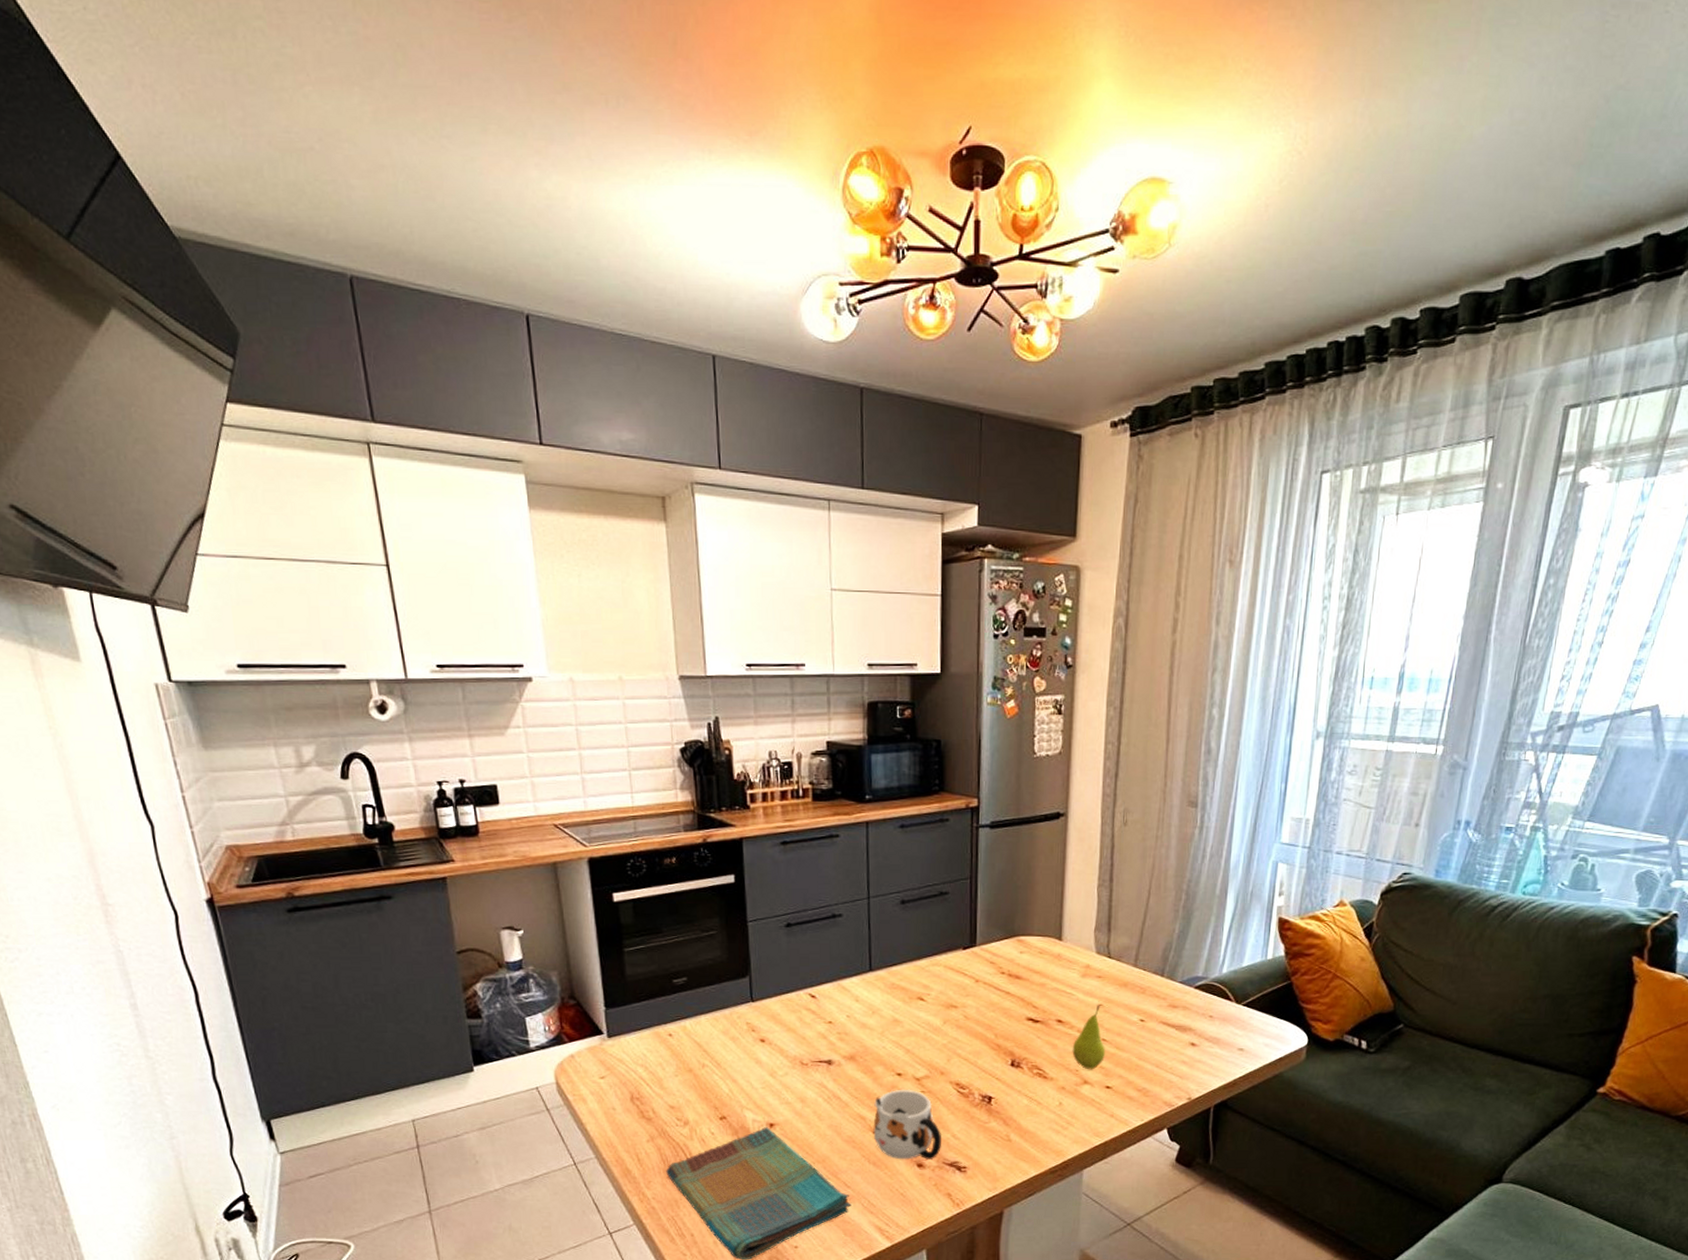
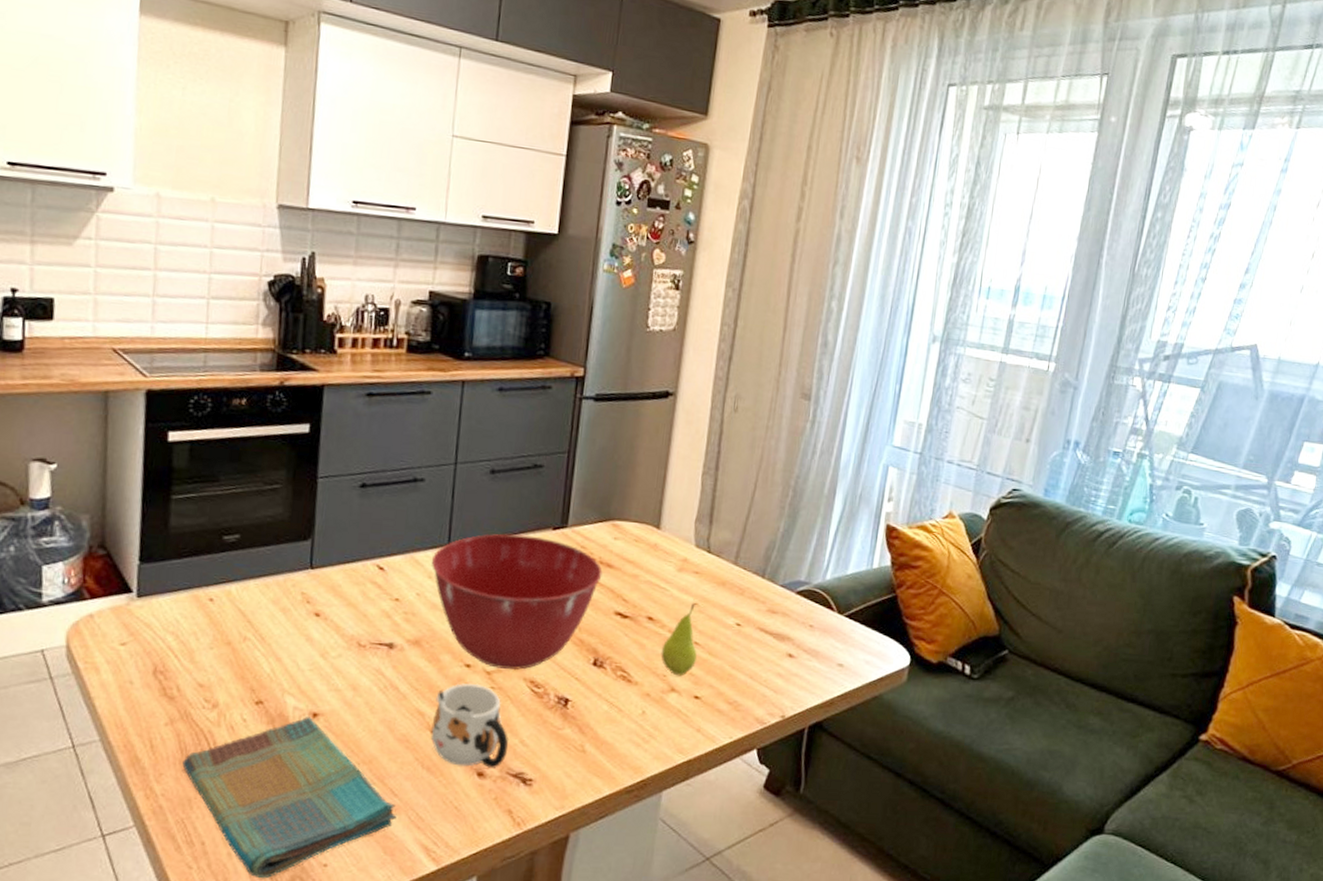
mixing bowl: none [856,957,1012,1076] -> present [431,534,603,671]

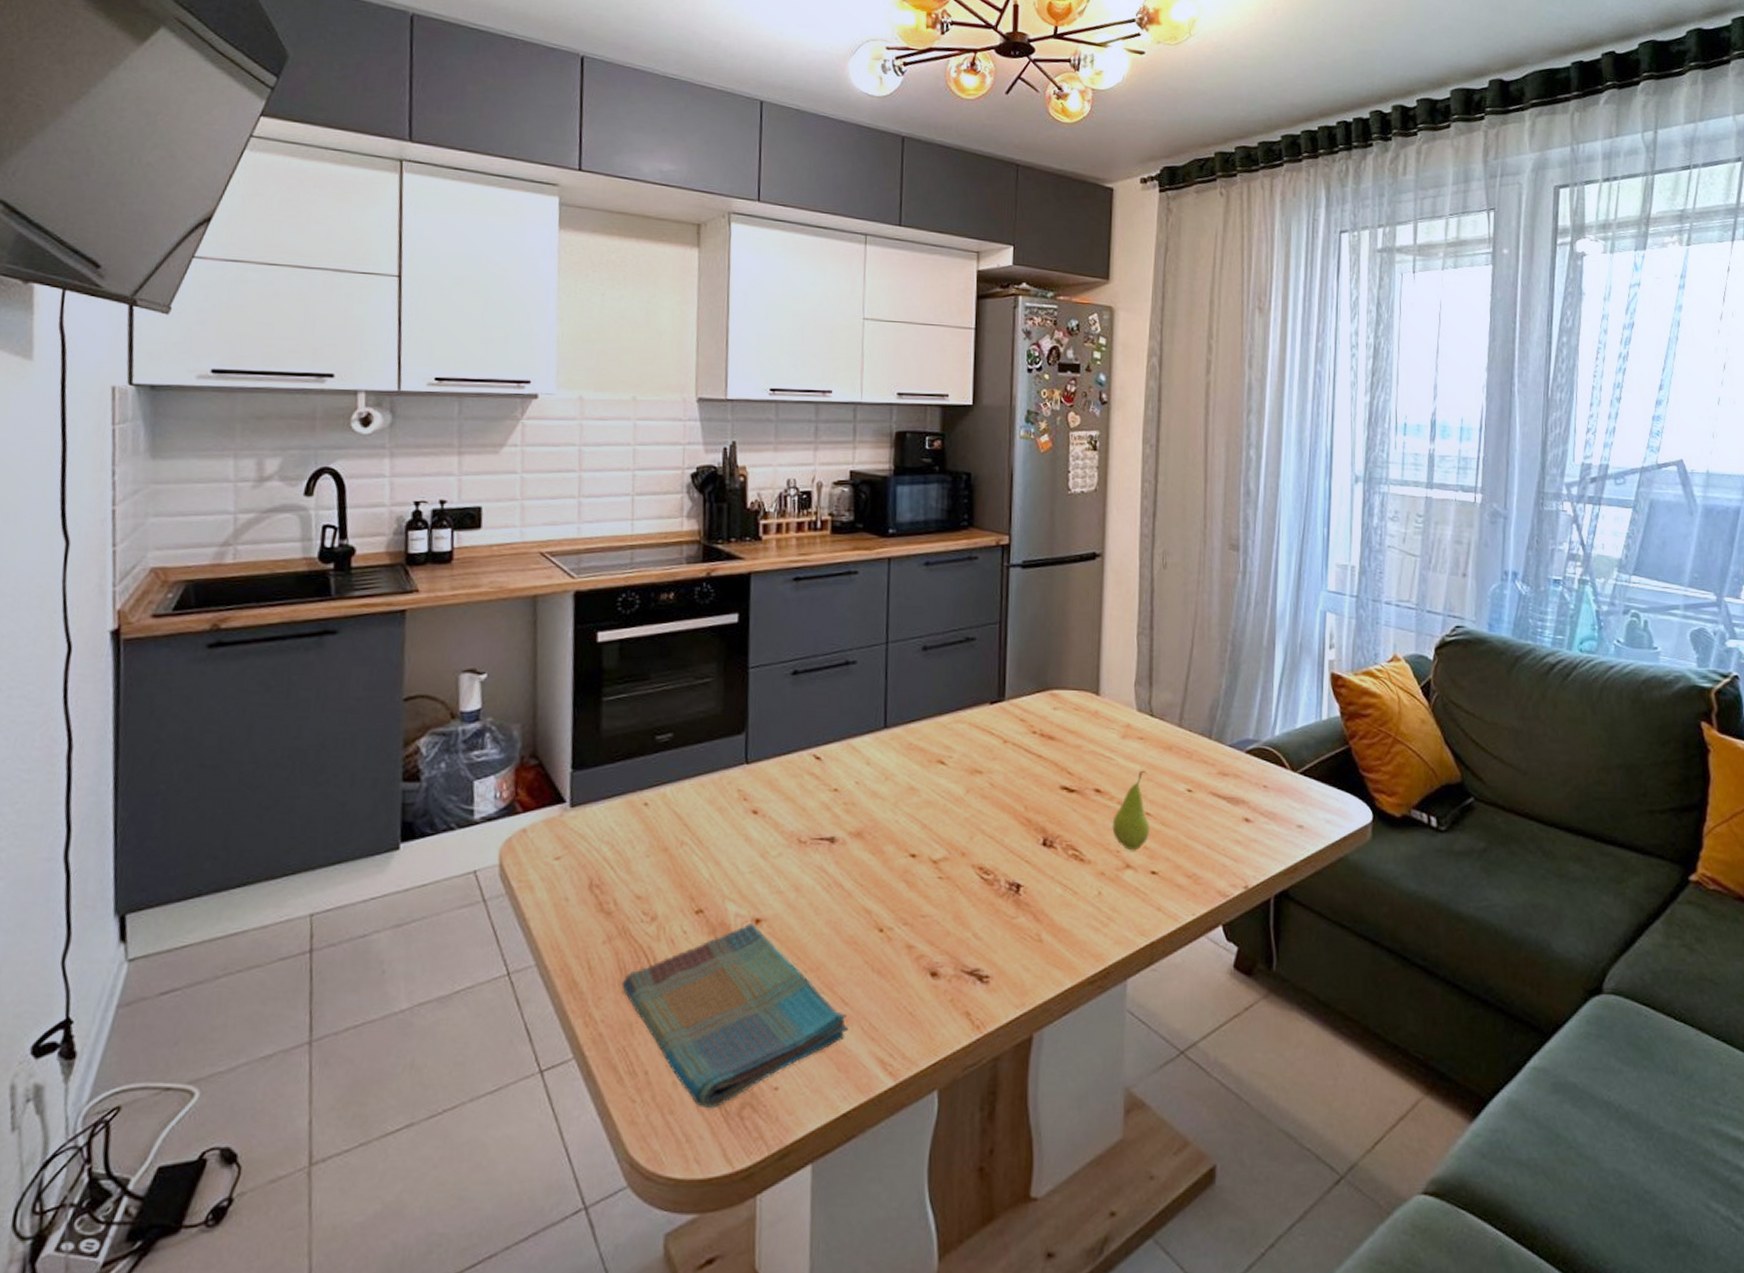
mug: present [430,683,509,768] -> none [879,875,961,967]
mixing bowl: present [431,534,603,671] -> none [868,712,1044,857]

